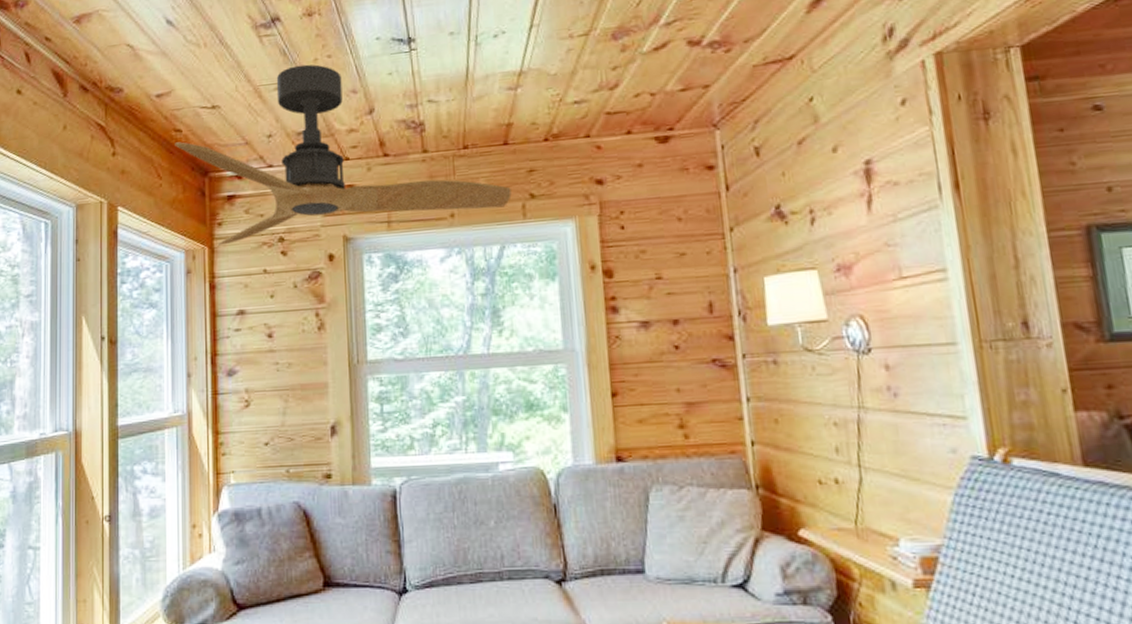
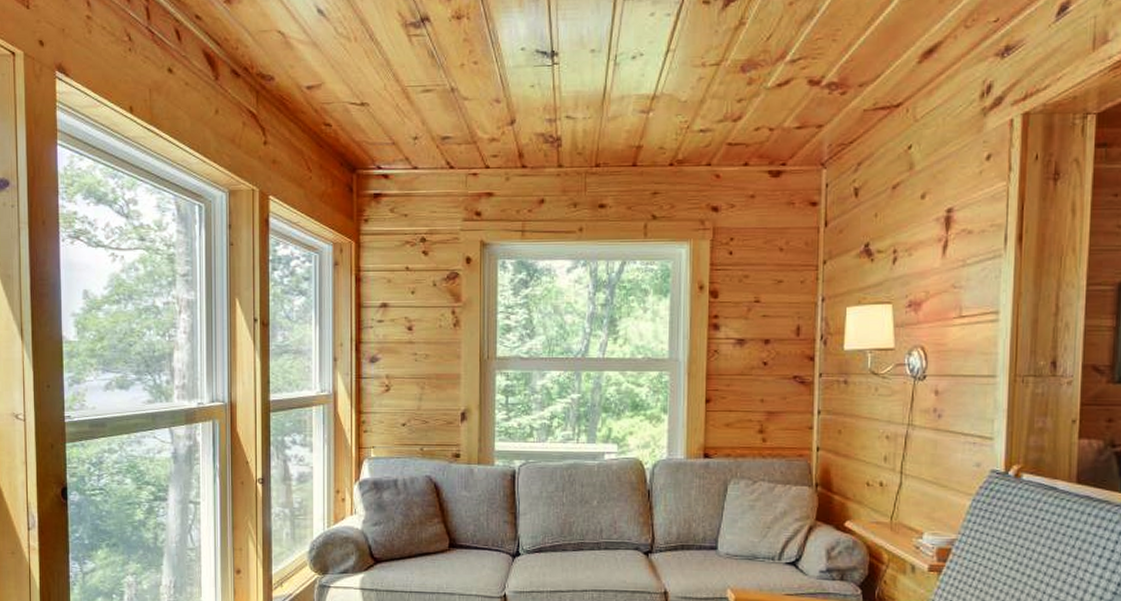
ceiling fan: present [175,64,512,246] -> none [324,69,636,241]

